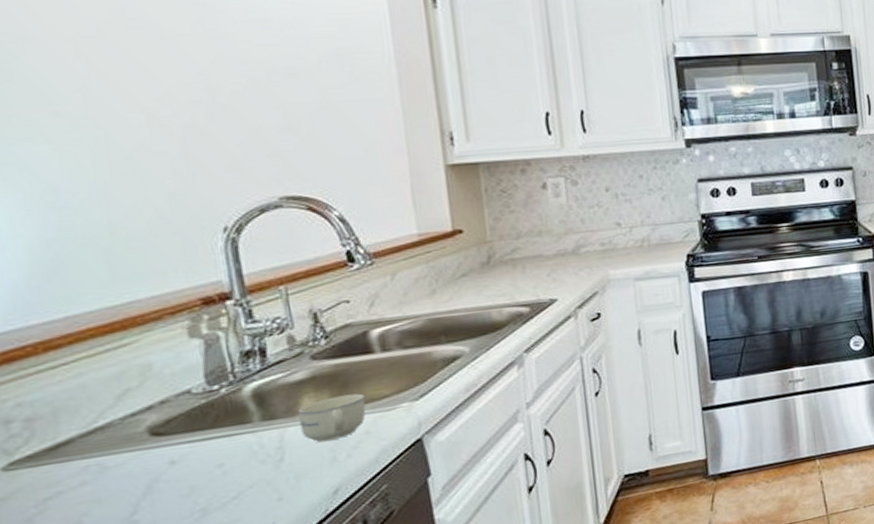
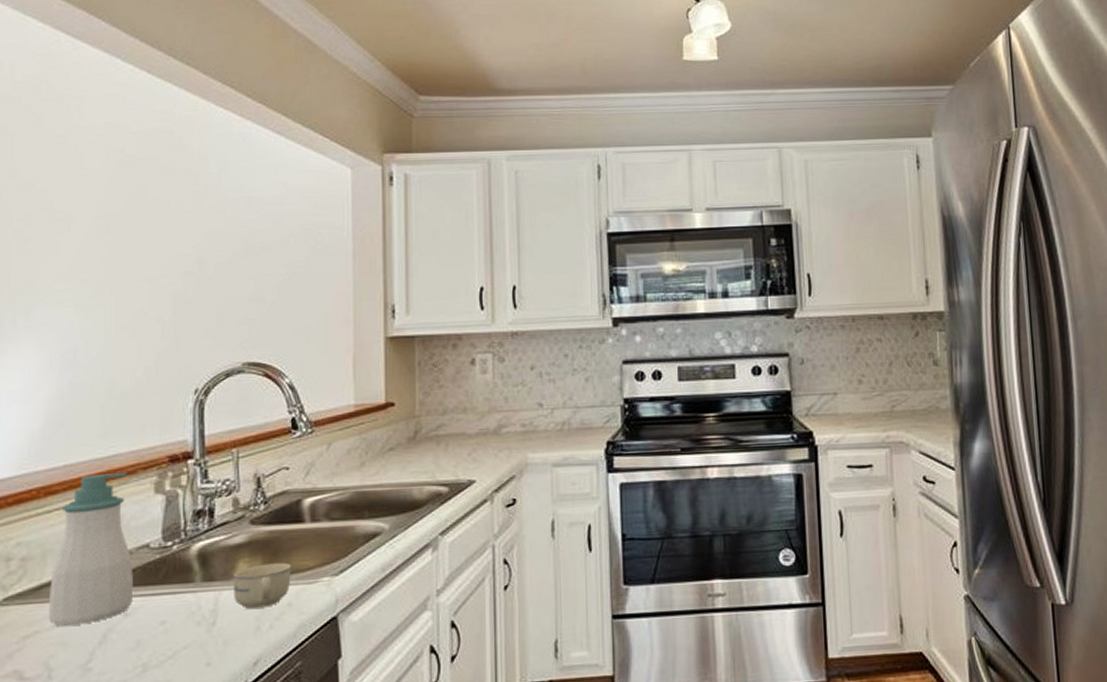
soap bottle: none [68,318,179,484] -> present [49,472,133,626]

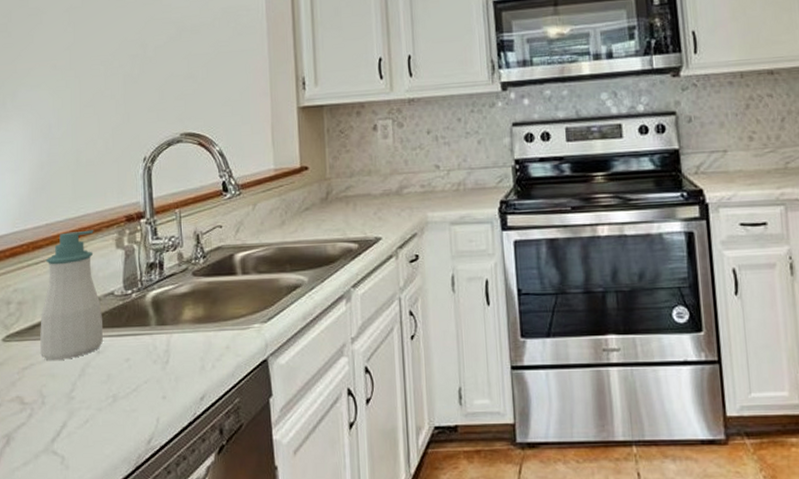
cup: present [234,562,291,610] -> none [181,310,228,351]

